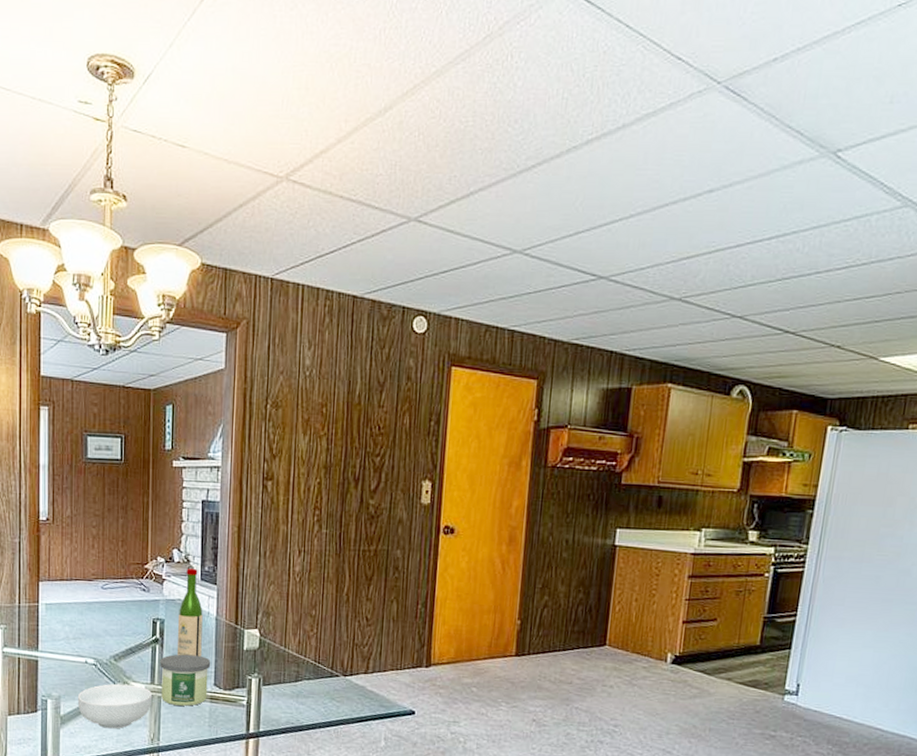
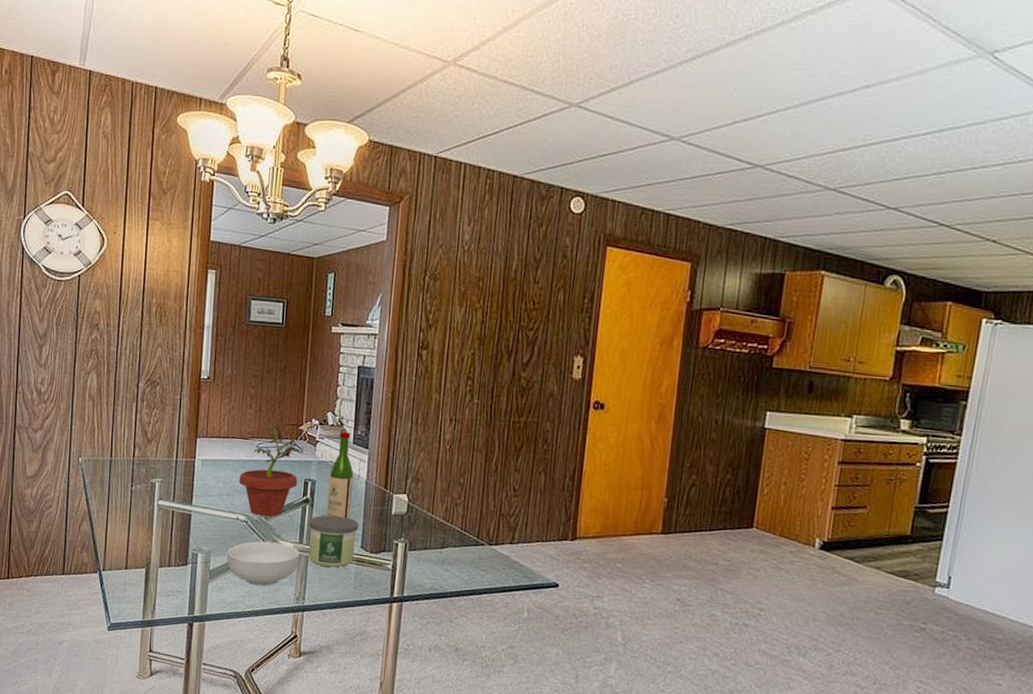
potted plant: none [86,563,151,659] -> present [239,423,305,517]

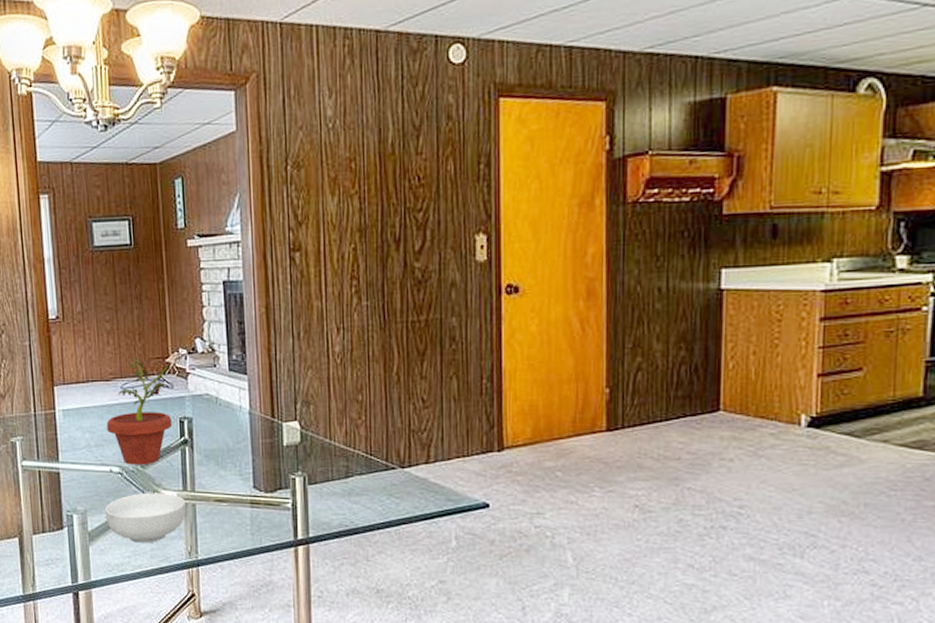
candle: present [309,515,359,567] -> none [191,455,248,513]
wine bottle: present [327,431,354,519] -> none [206,357,236,458]

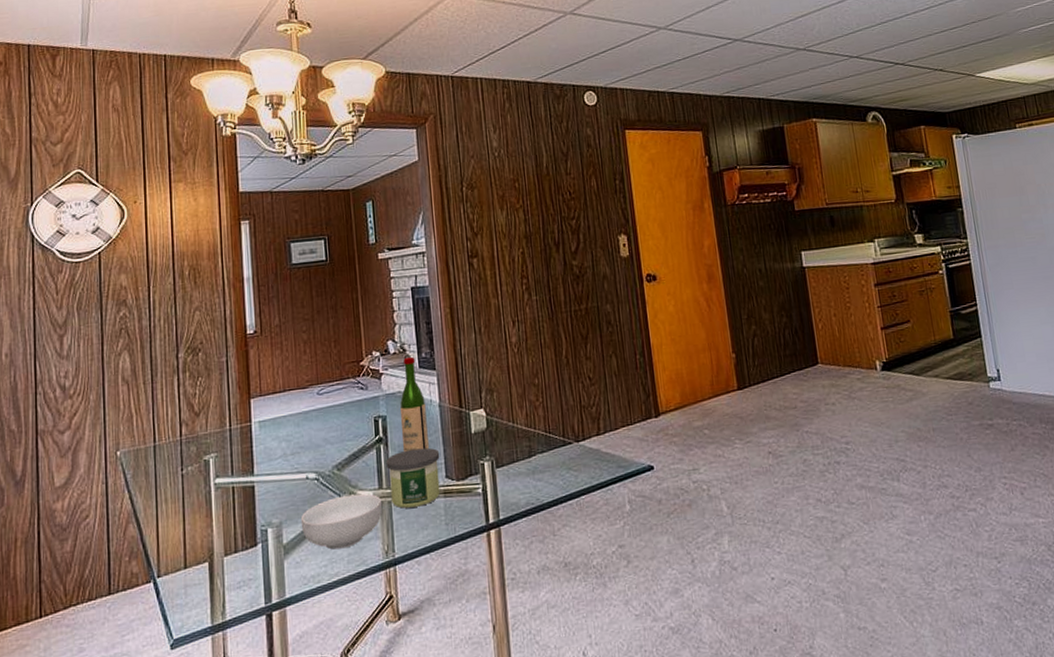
potted plant: present [107,359,174,465] -> none [303,364,368,470]
candle: none [191,455,248,513] -> present [386,447,440,508]
wine bottle: none [206,357,236,458] -> present [399,356,429,453]

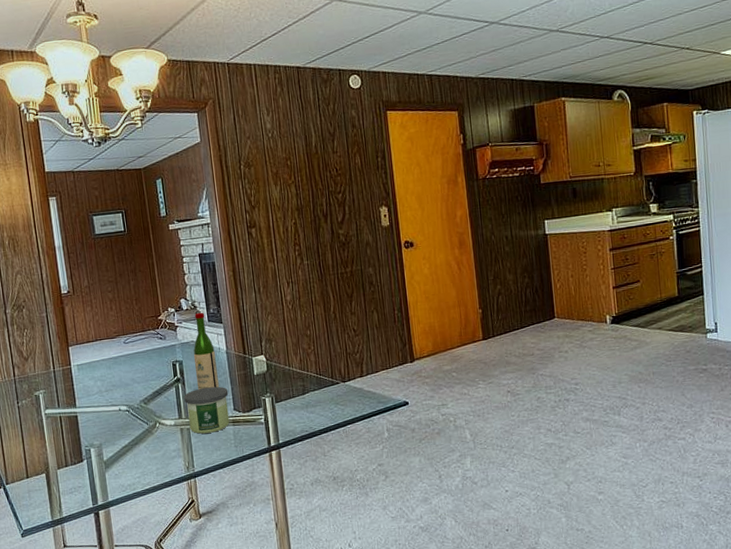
cereal bowl: present [300,493,383,550] -> none [116,422,183,465]

